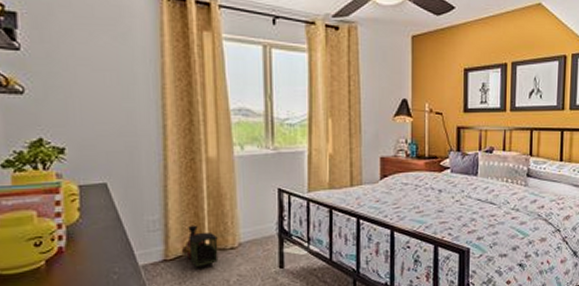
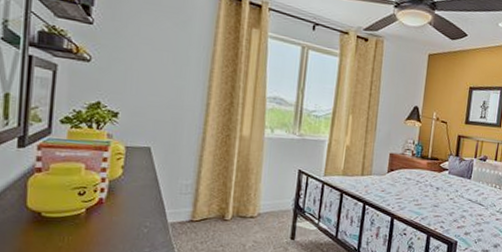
toy train: present [181,225,219,268] -> none [207,192,240,231]

